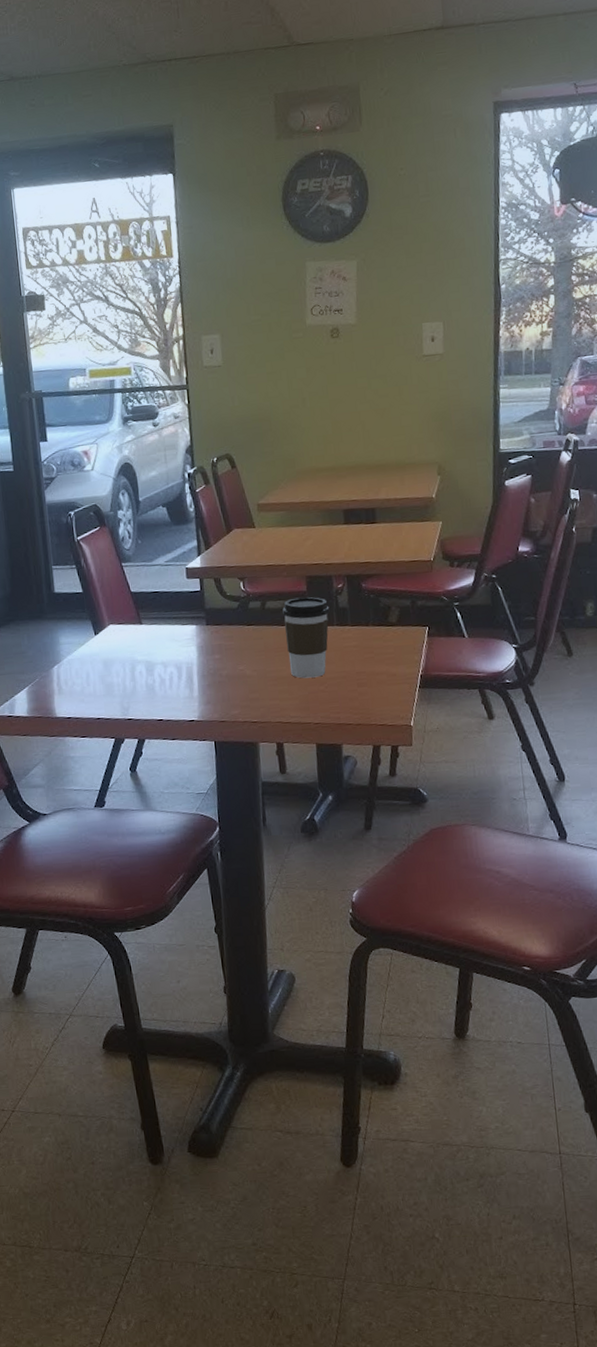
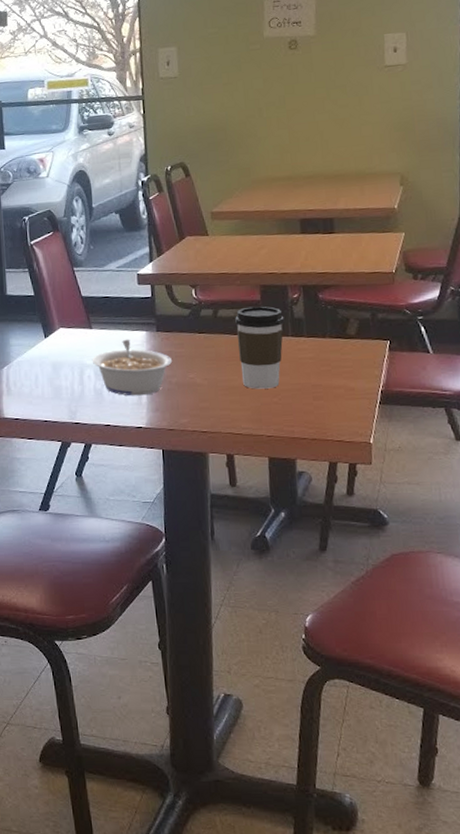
legume: none [143,633,223,690] -> present [92,339,173,396]

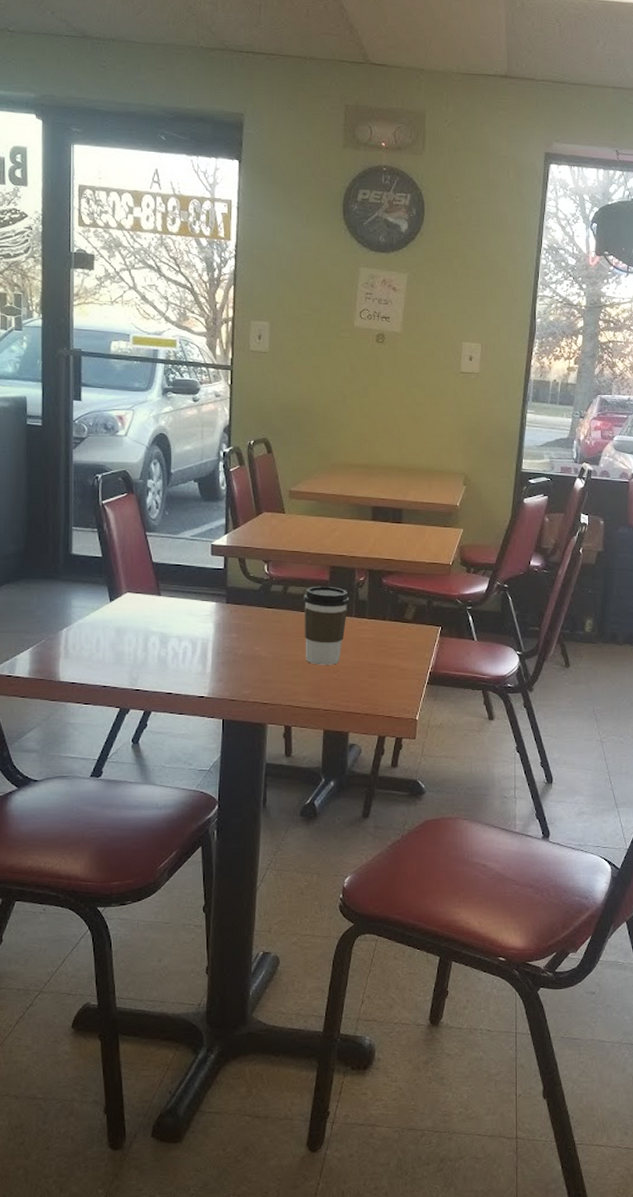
legume: present [92,339,173,396] -> none [158,608,240,666]

